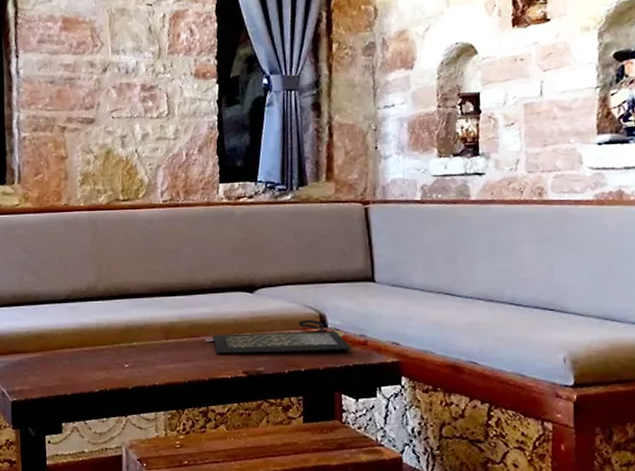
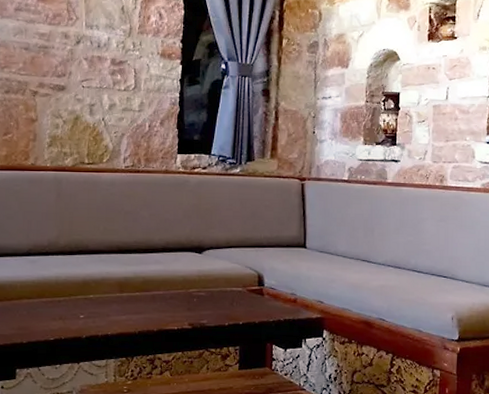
clutch bag: present [205,320,352,354] -> none [156,279,284,308]

